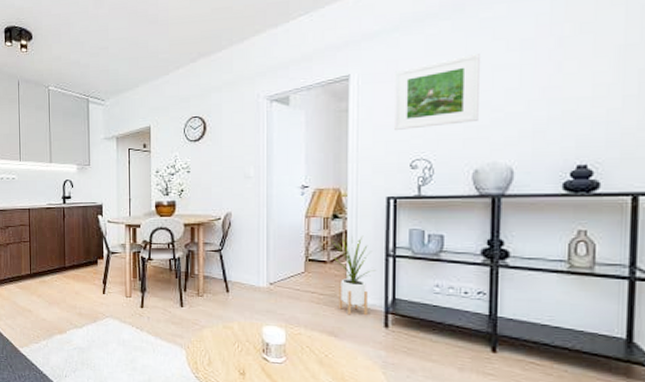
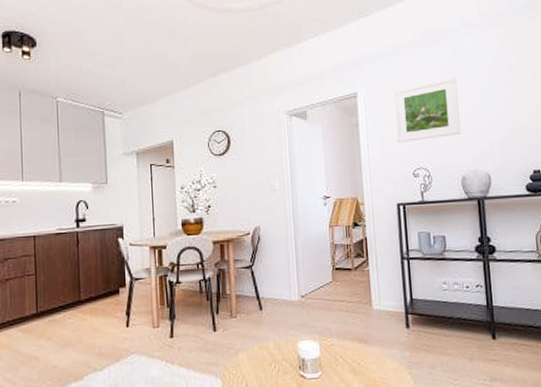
house plant: present [331,234,375,315] -> none [353,241,394,320]

